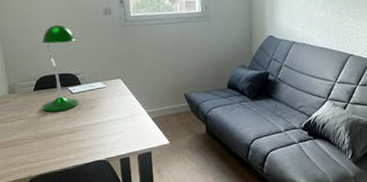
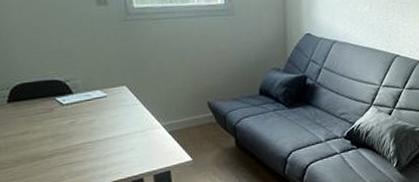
desk lamp: present [42,24,79,112] -> none [12,17,72,129]

